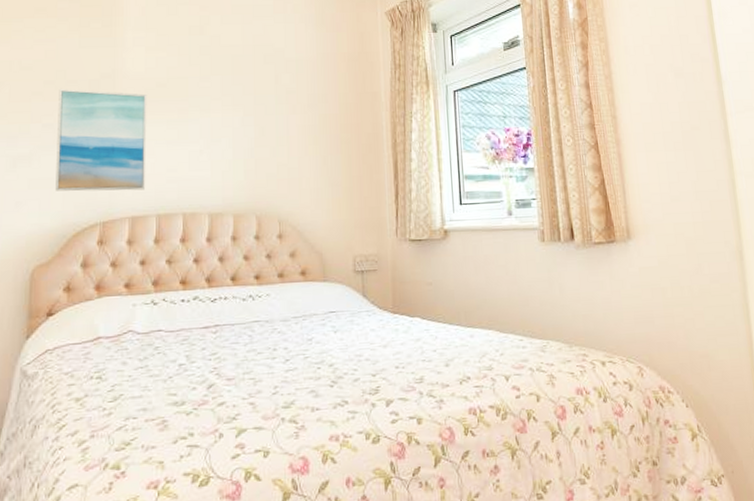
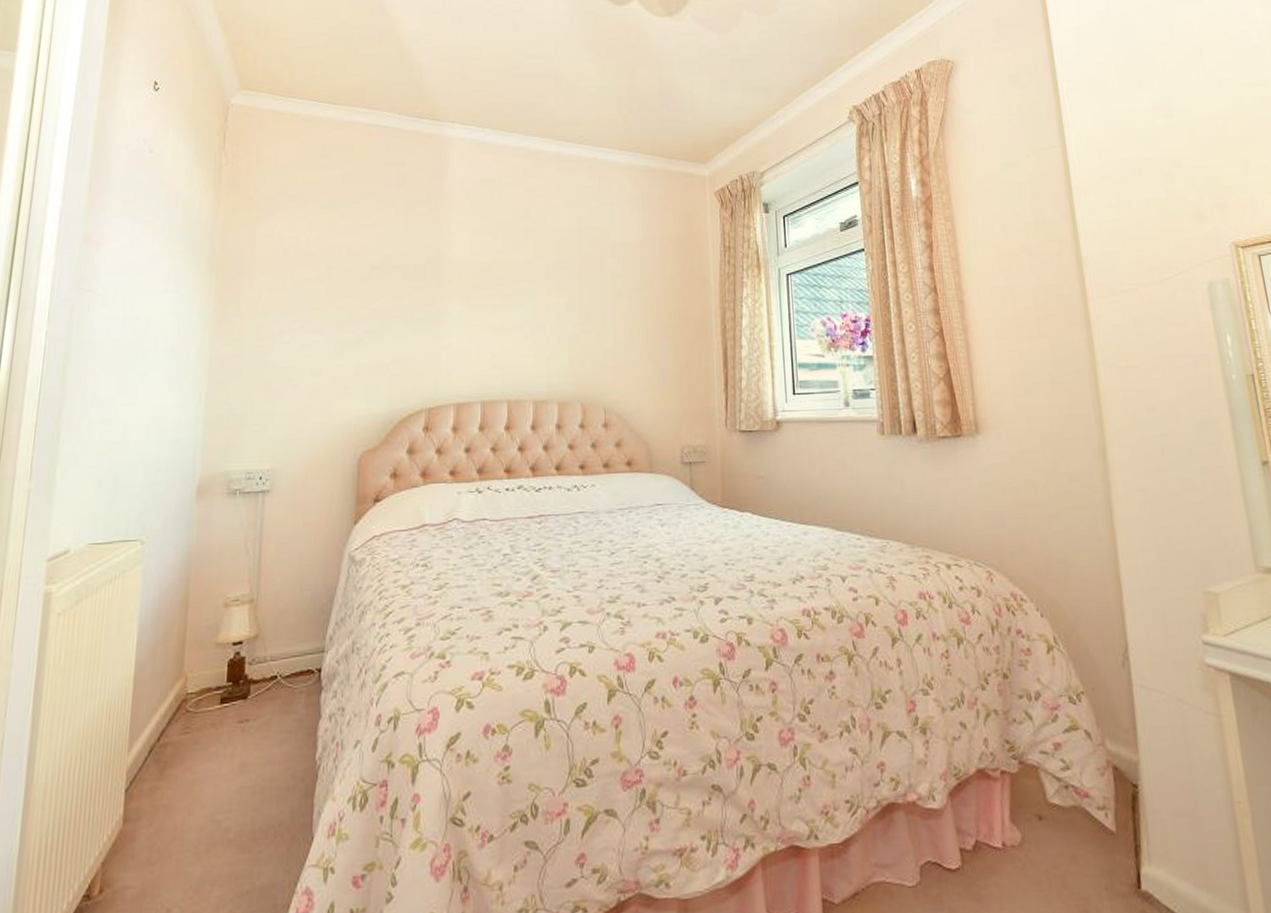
wall art: present [55,89,147,191] -> none [382,274,472,377]

